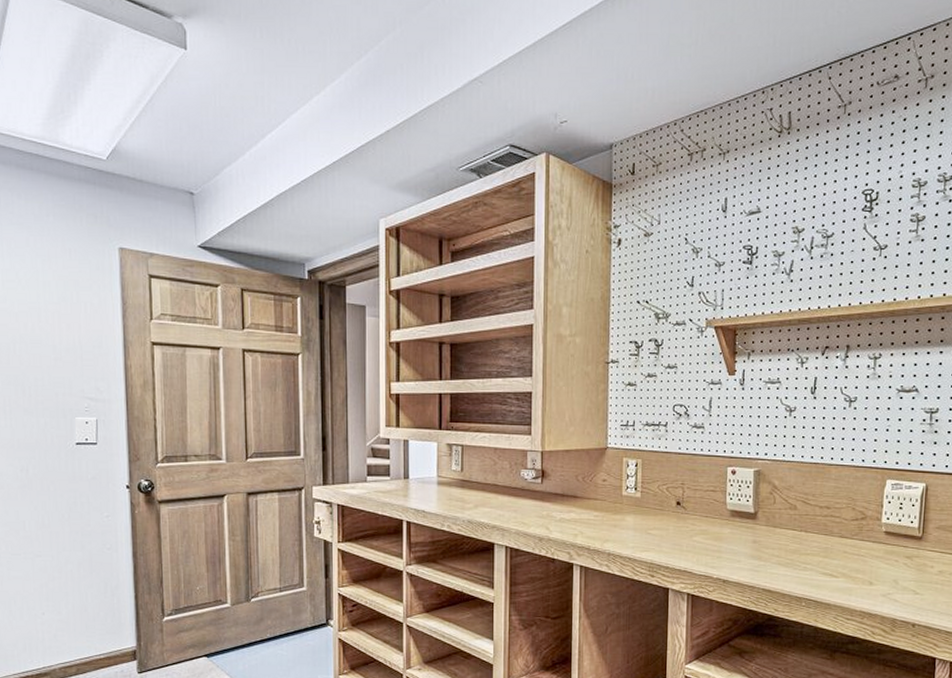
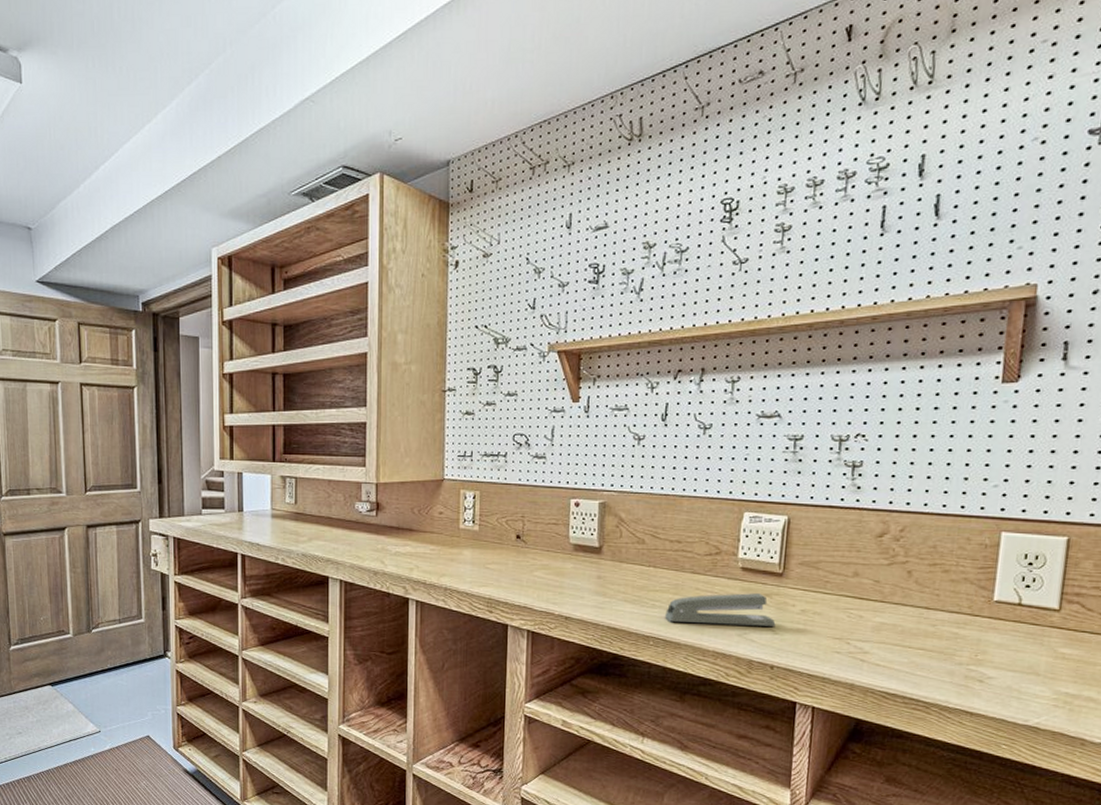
stapler: none [816,556,917,587] -> present [665,593,776,626]

